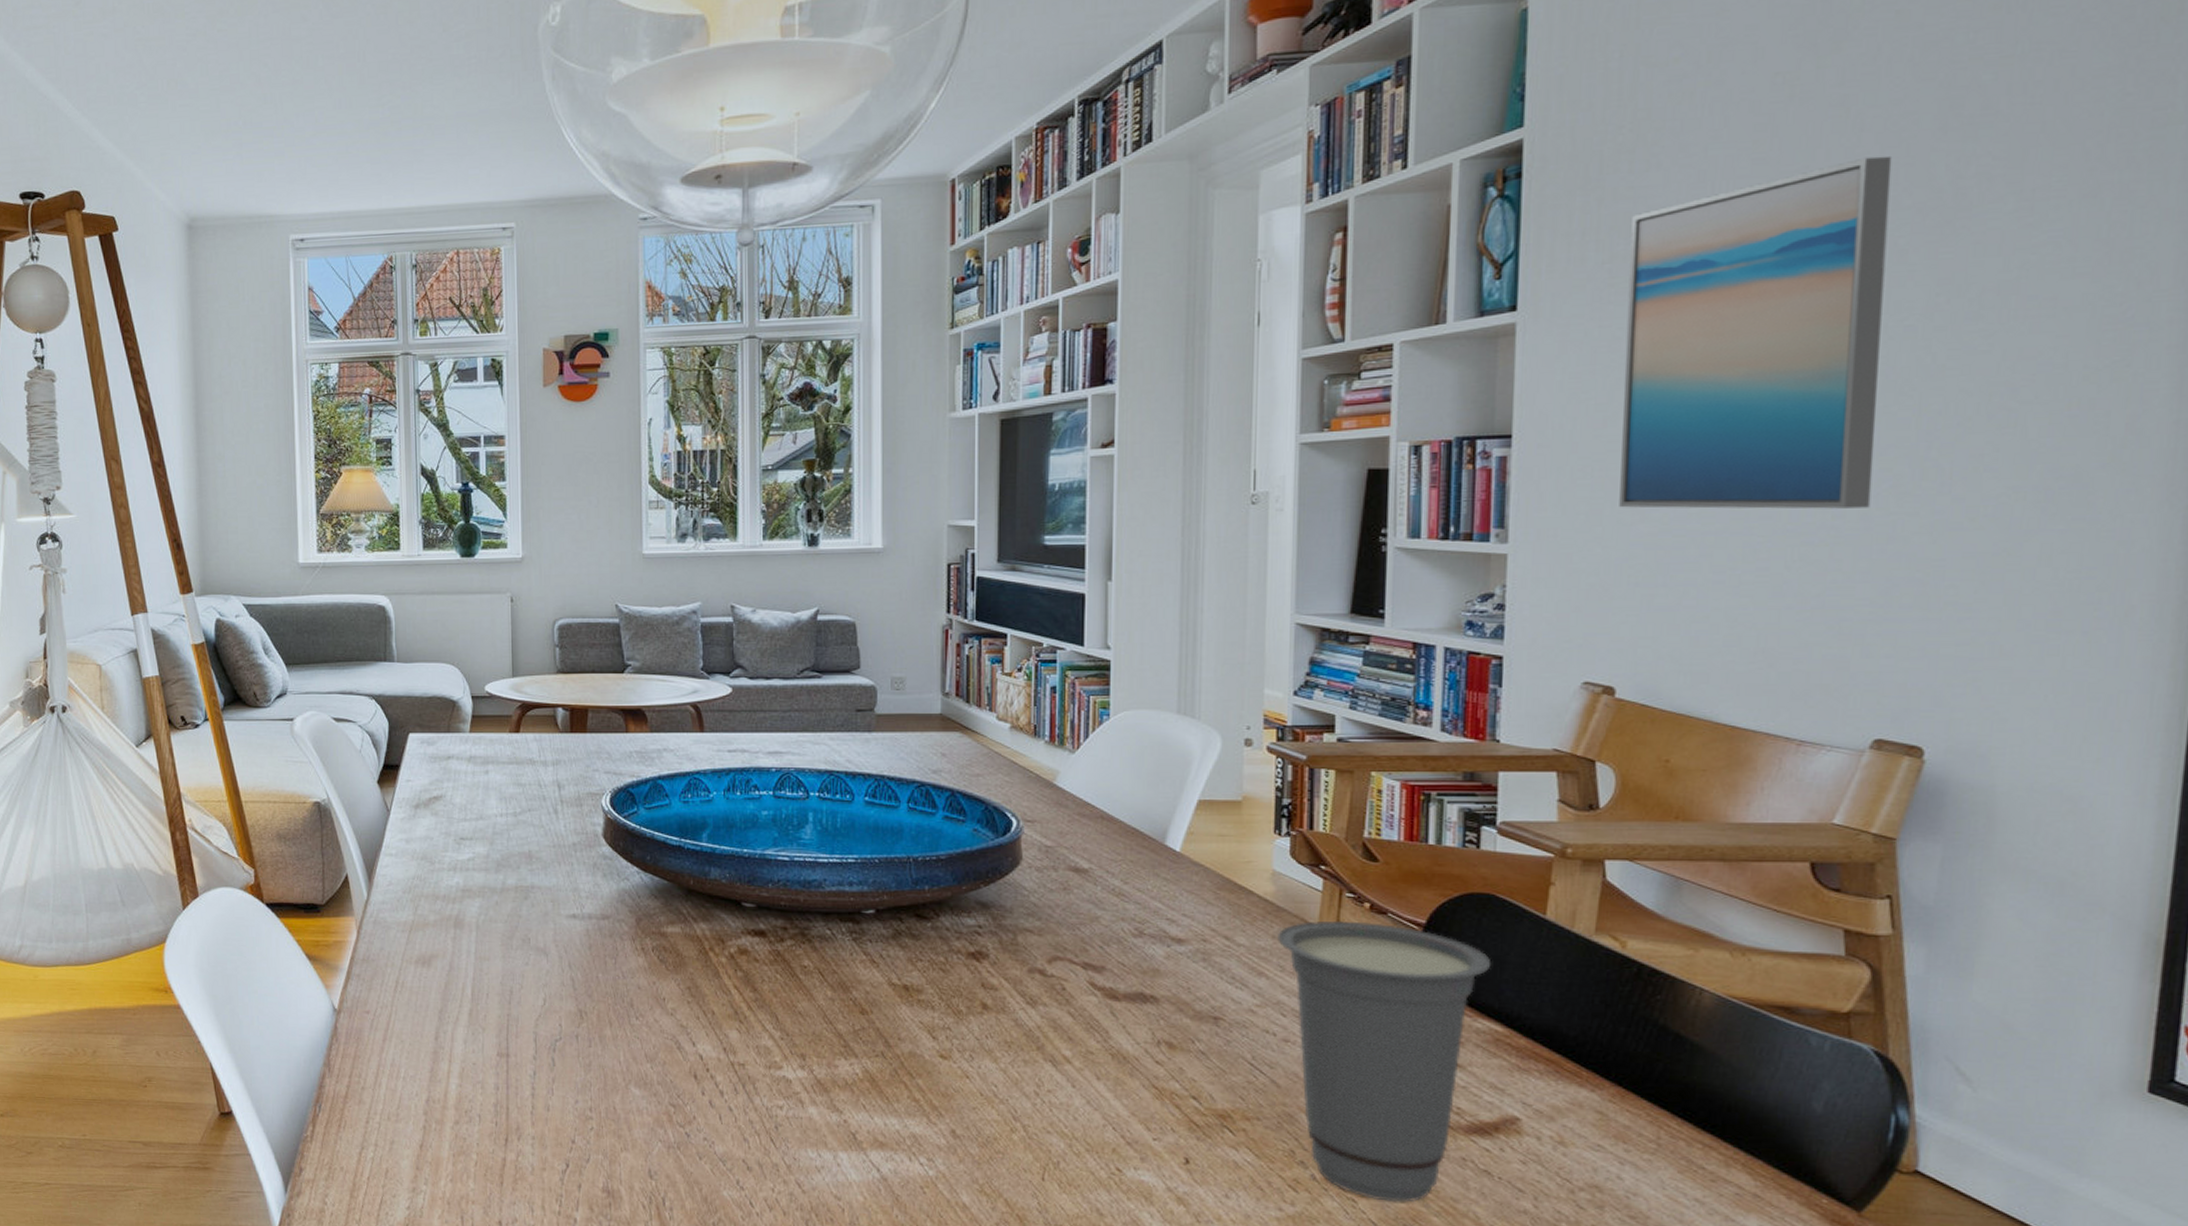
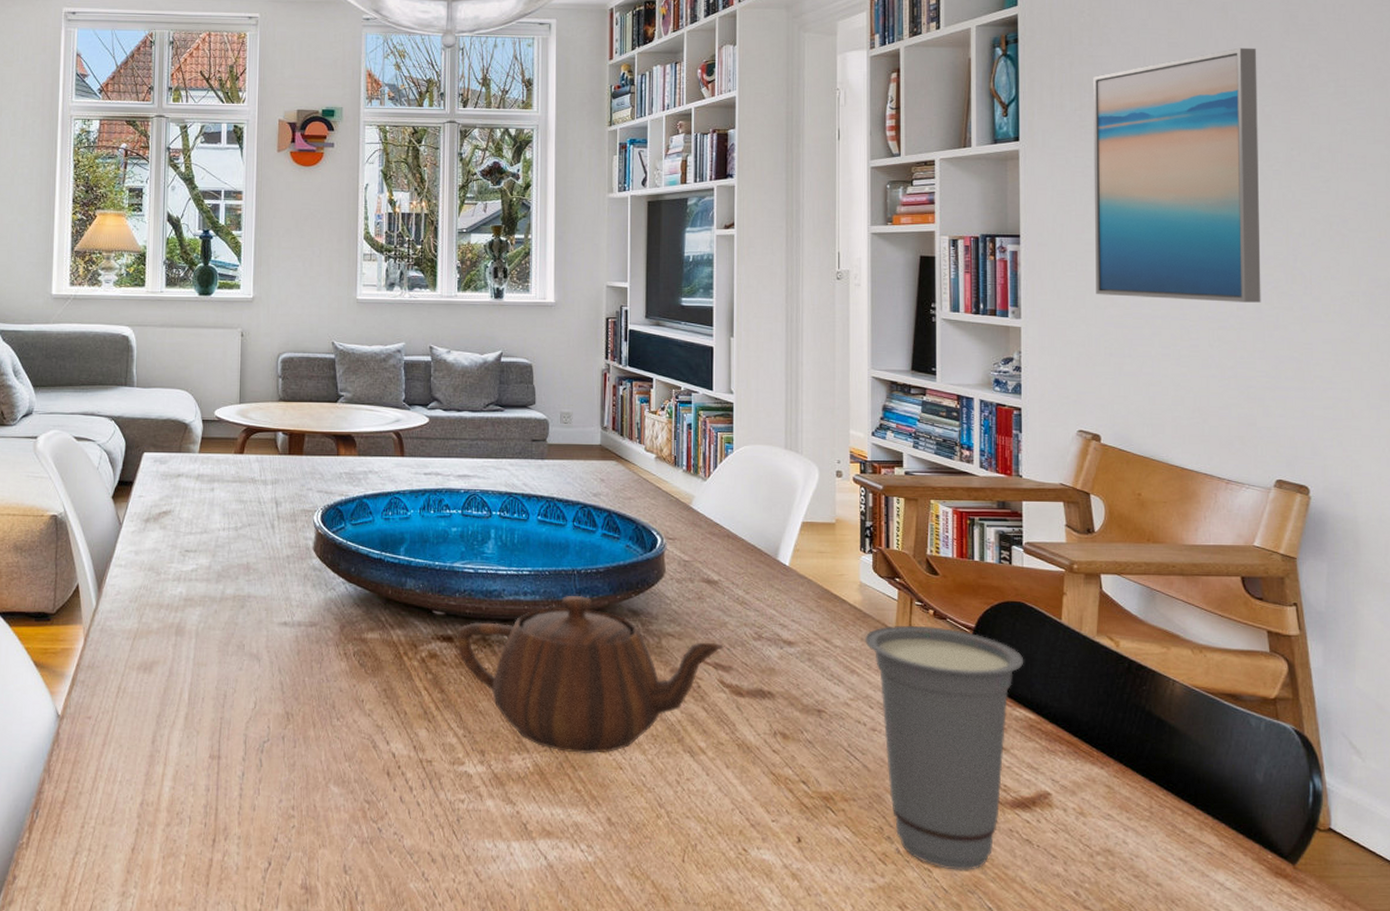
teapot: none [771,885,1097,1061] -> present [457,595,725,754]

